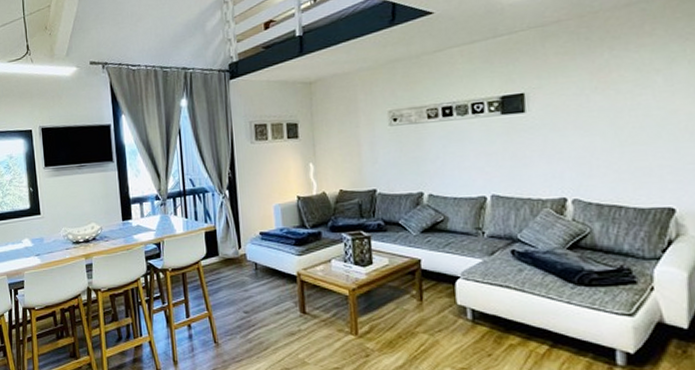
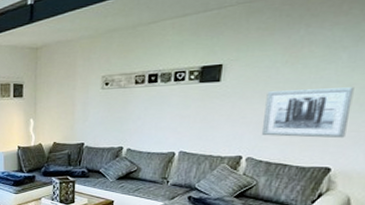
wall art: none [581,113,683,173] -> present [261,87,354,139]

